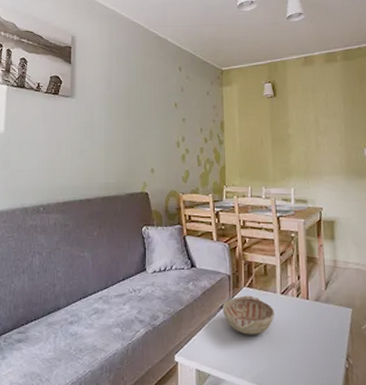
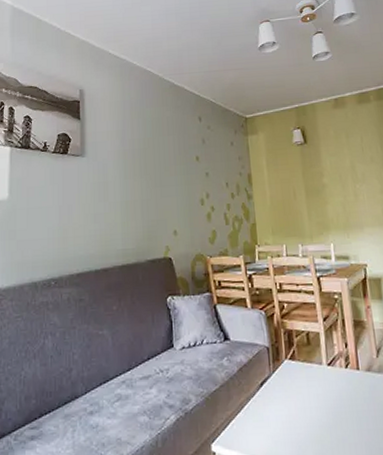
decorative bowl: present [222,295,274,335] -> none [262,369,322,416]

